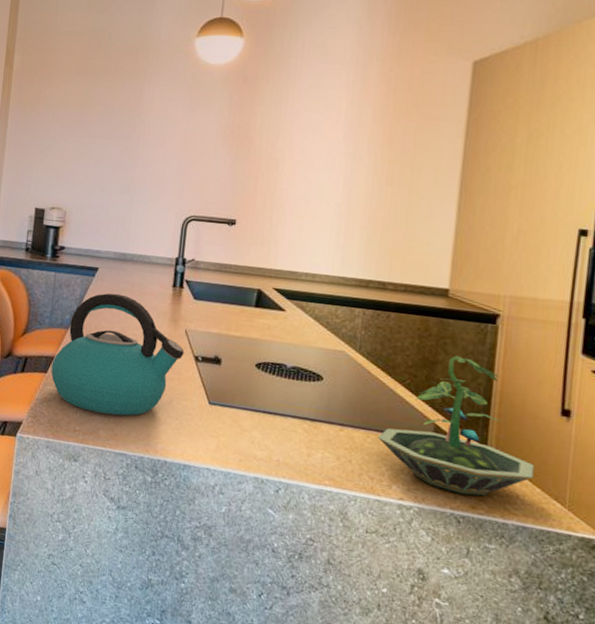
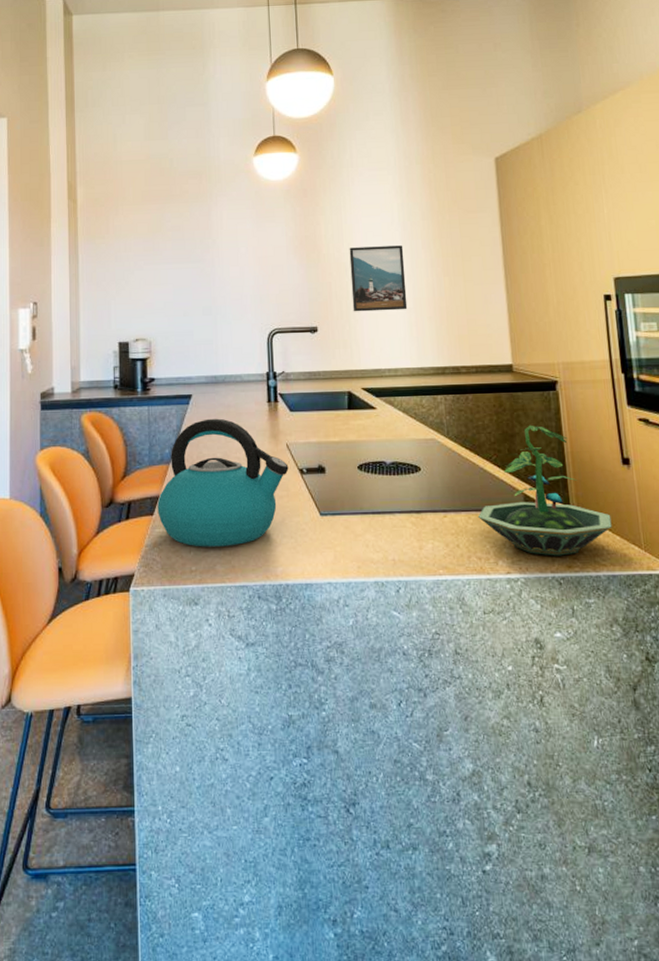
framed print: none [277,143,345,215] -> present [349,245,408,312]

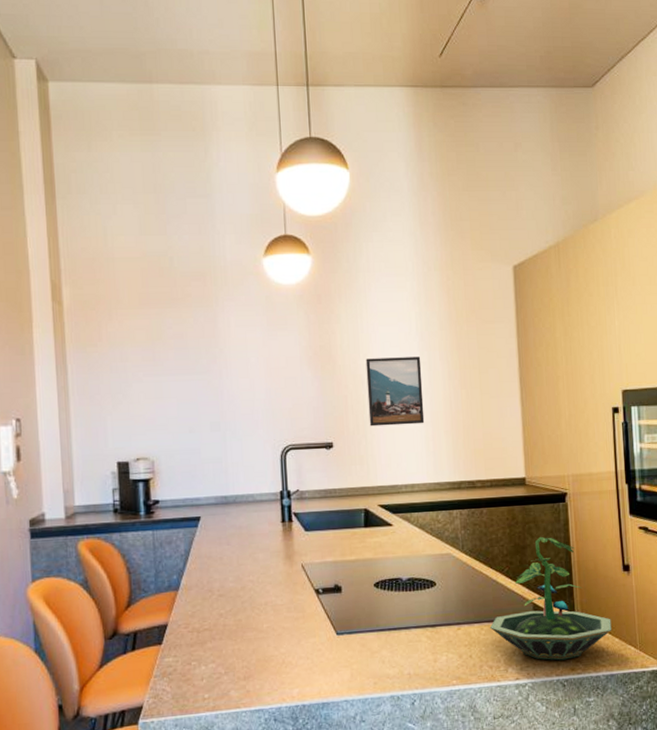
kettle: present [157,418,289,547] -> none [166,540,304,674]

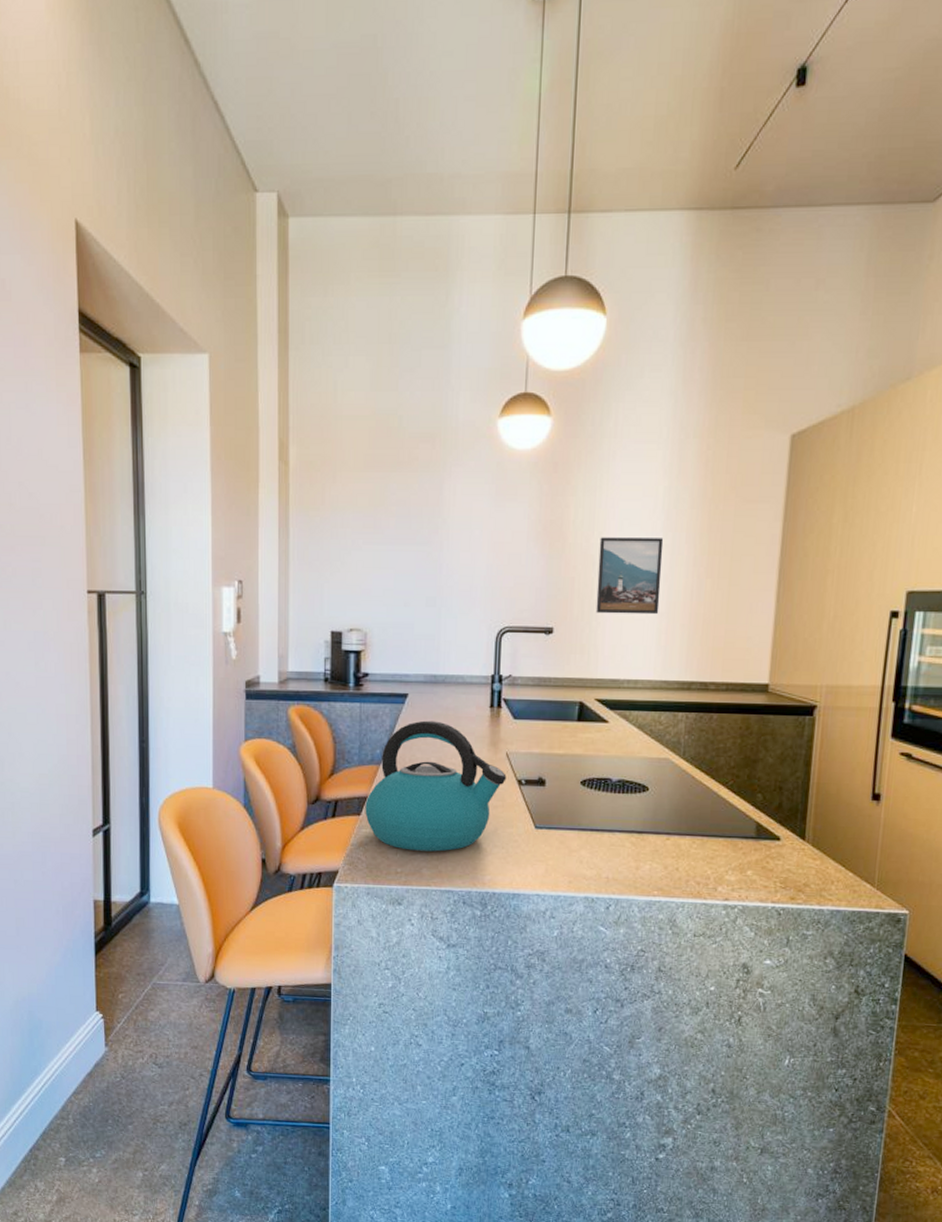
kettle: none [166,540,304,674] -> present [365,720,507,852]
terrarium: present [489,536,612,661] -> none [702,751,848,888]

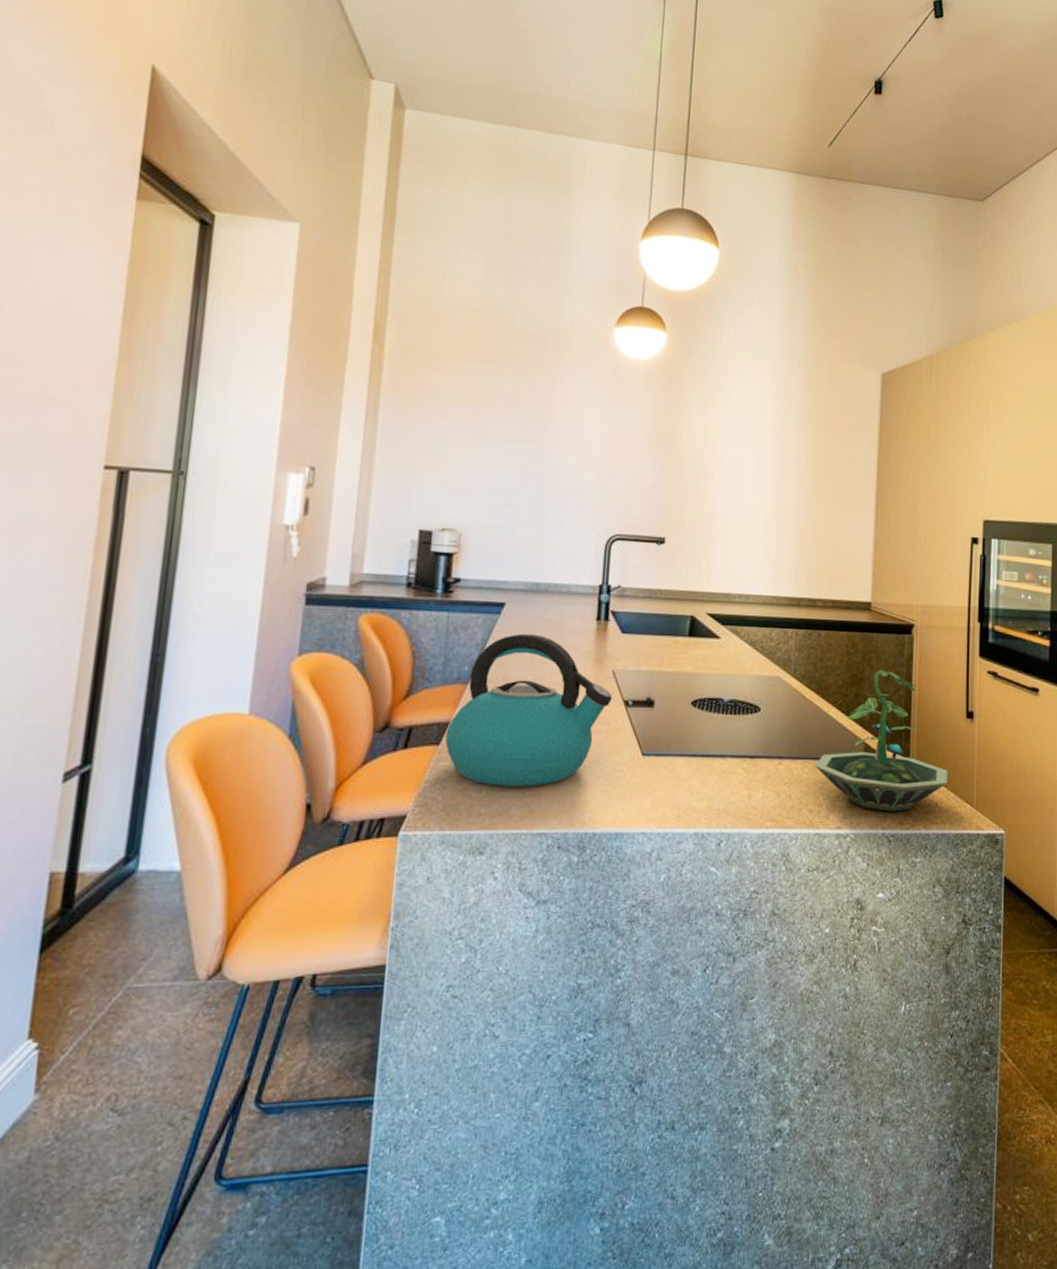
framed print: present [596,537,664,615] -> none [708,451,773,530]
terrarium: none [702,751,848,888] -> present [814,669,948,812]

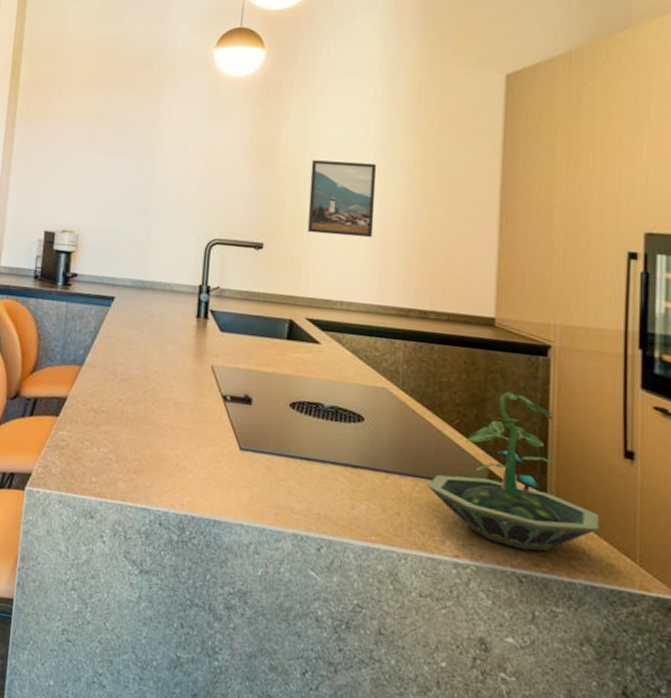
kettle: present [445,633,612,787] -> none [63,325,211,465]
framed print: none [708,451,773,530] -> present [307,160,377,238]

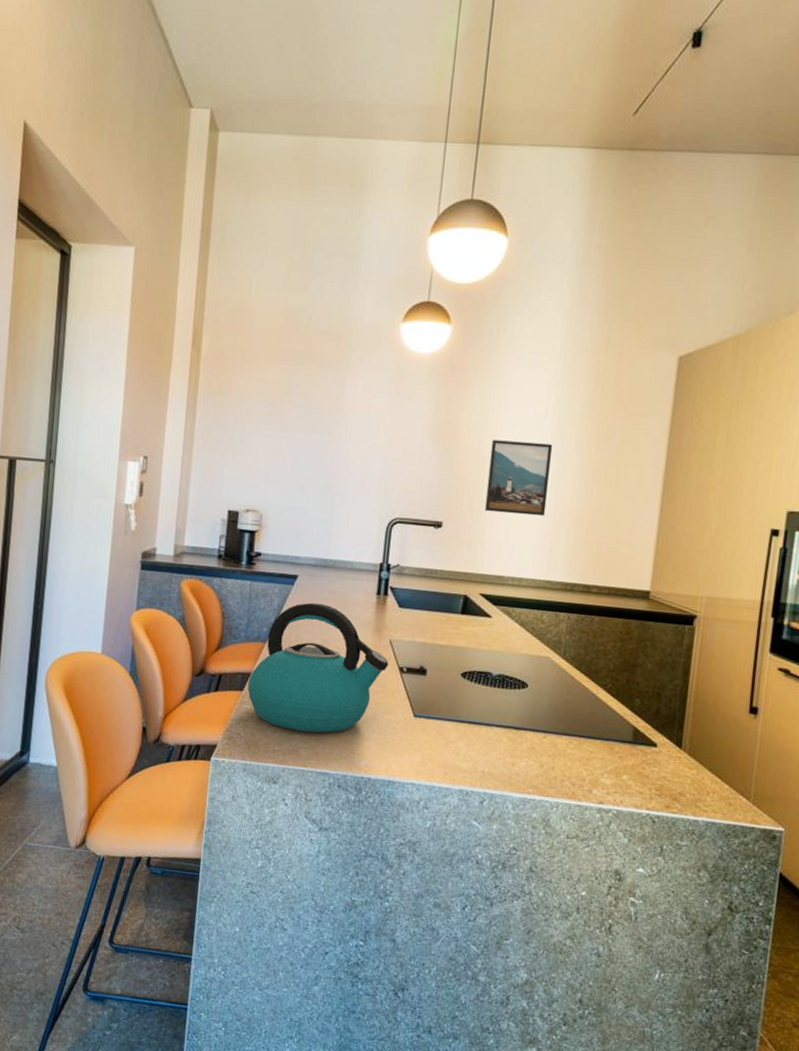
kettle: none [63,325,211,465] -> present [247,602,389,733]
terrarium: present [426,391,600,552] -> none [579,657,724,796]

